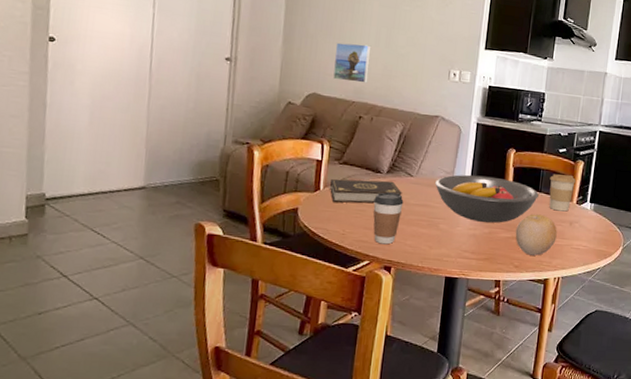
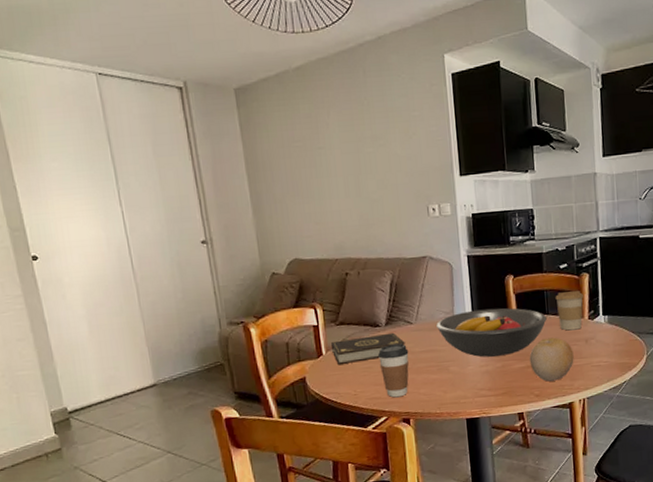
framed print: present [333,42,372,84] -> none [306,197,346,241]

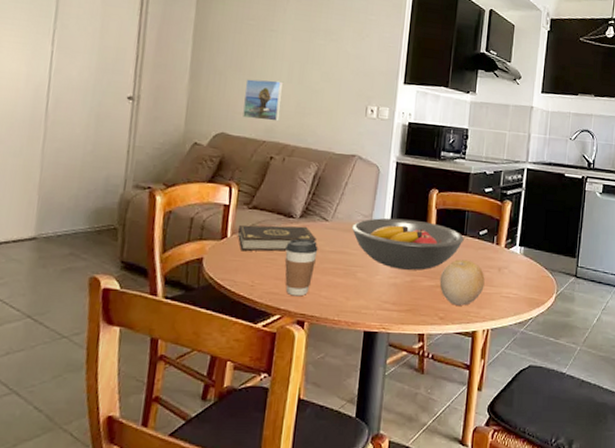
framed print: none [306,197,346,241] -> present [243,79,284,122]
coffee cup: present [555,291,583,331] -> none [475,216,503,256]

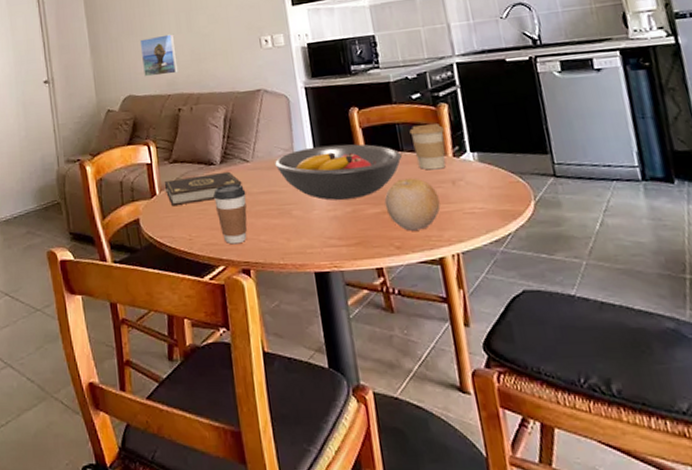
coffee cup: none [475,216,503,256] -> present [409,124,446,170]

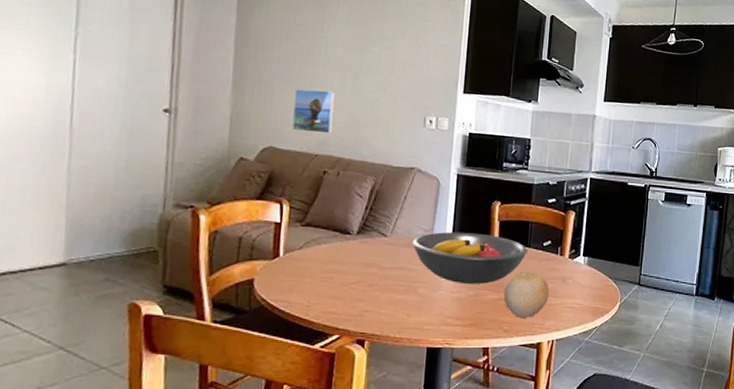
book: present [164,171,242,205] -> none [290,242,375,270]
coffee cup: present [213,183,248,245] -> none [342,255,377,315]
coffee cup: present [409,124,446,170] -> none [539,227,567,267]

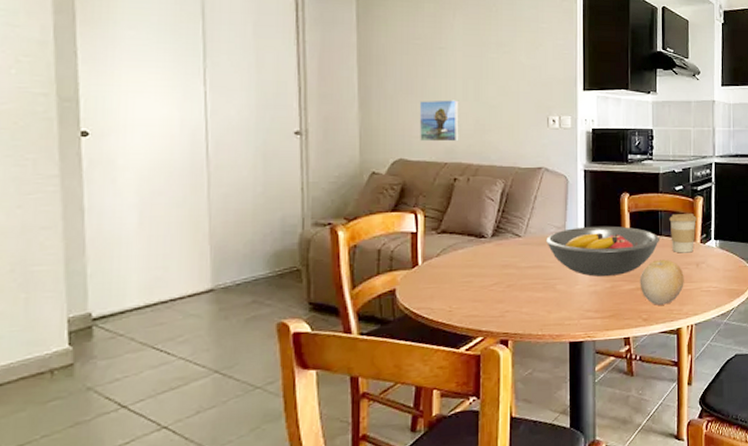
coffee cup: none [539,227,567,267] -> present [669,214,696,253]

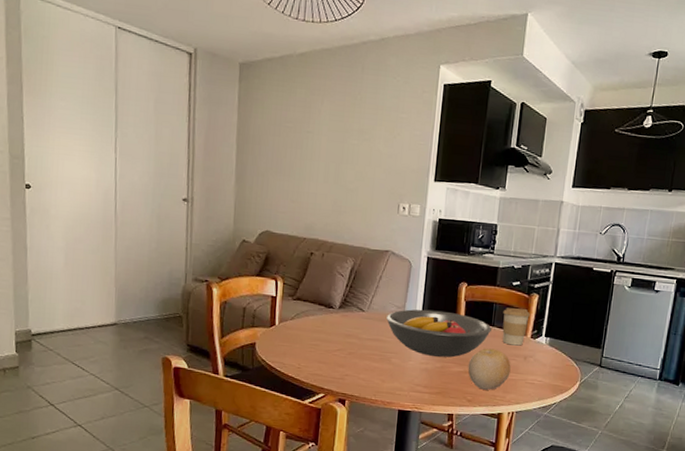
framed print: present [419,100,459,142] -> none [284,180,321,220]

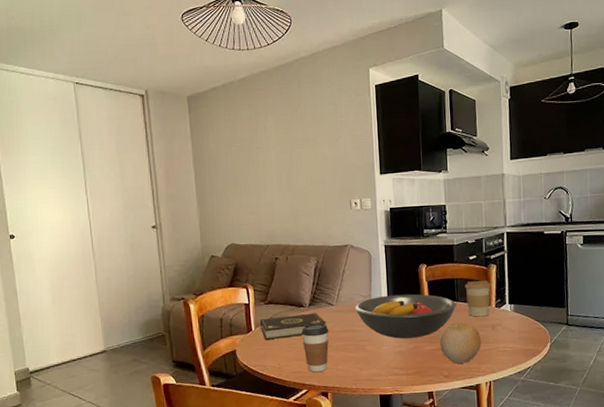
book: none [284,314,354,338] -> present [259,313,326,340]
coffee cup: none [326,327,356,378] -> present [301,323,329,373]

